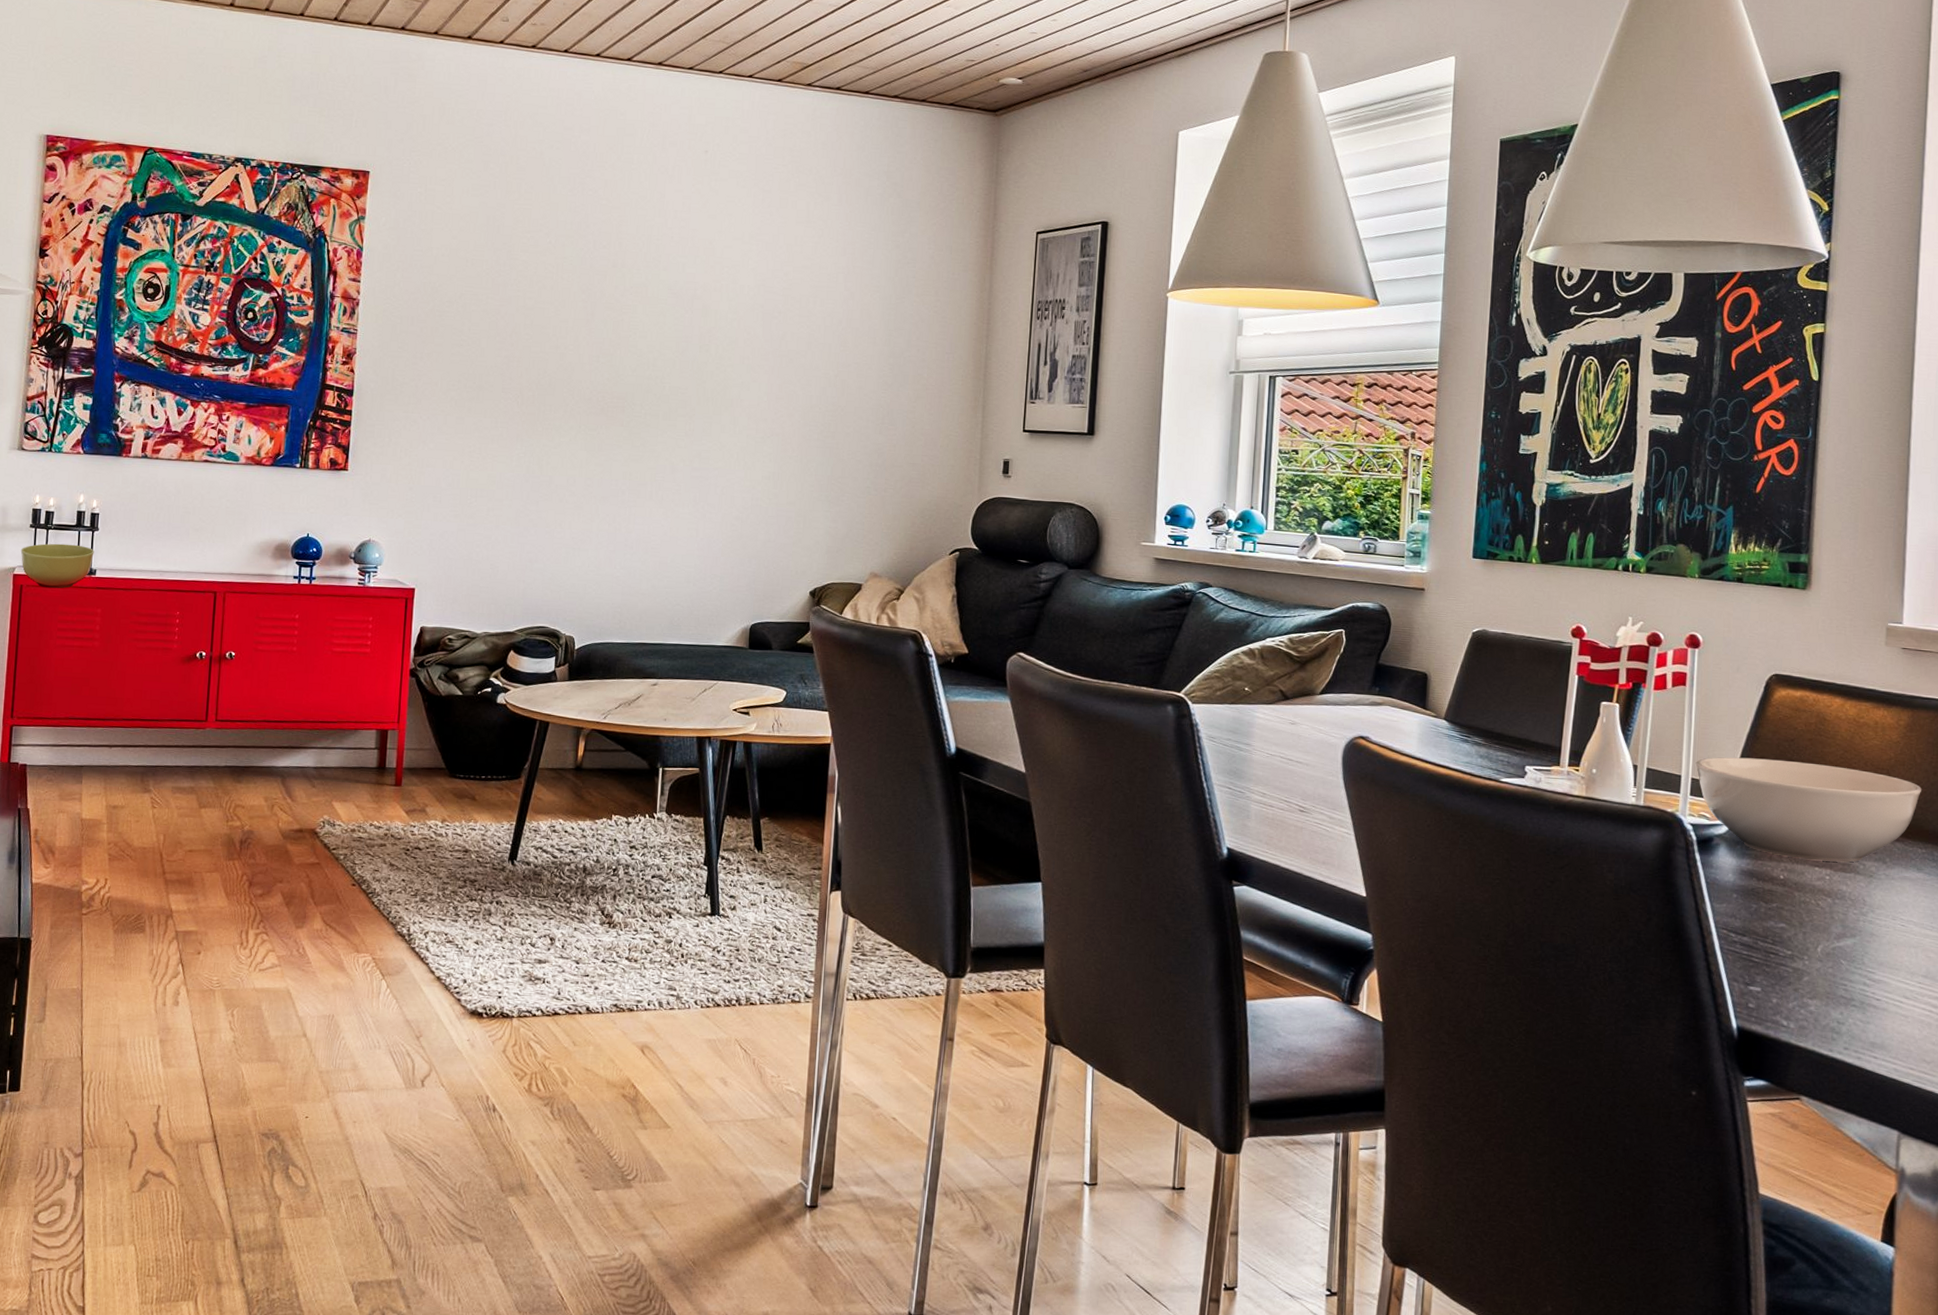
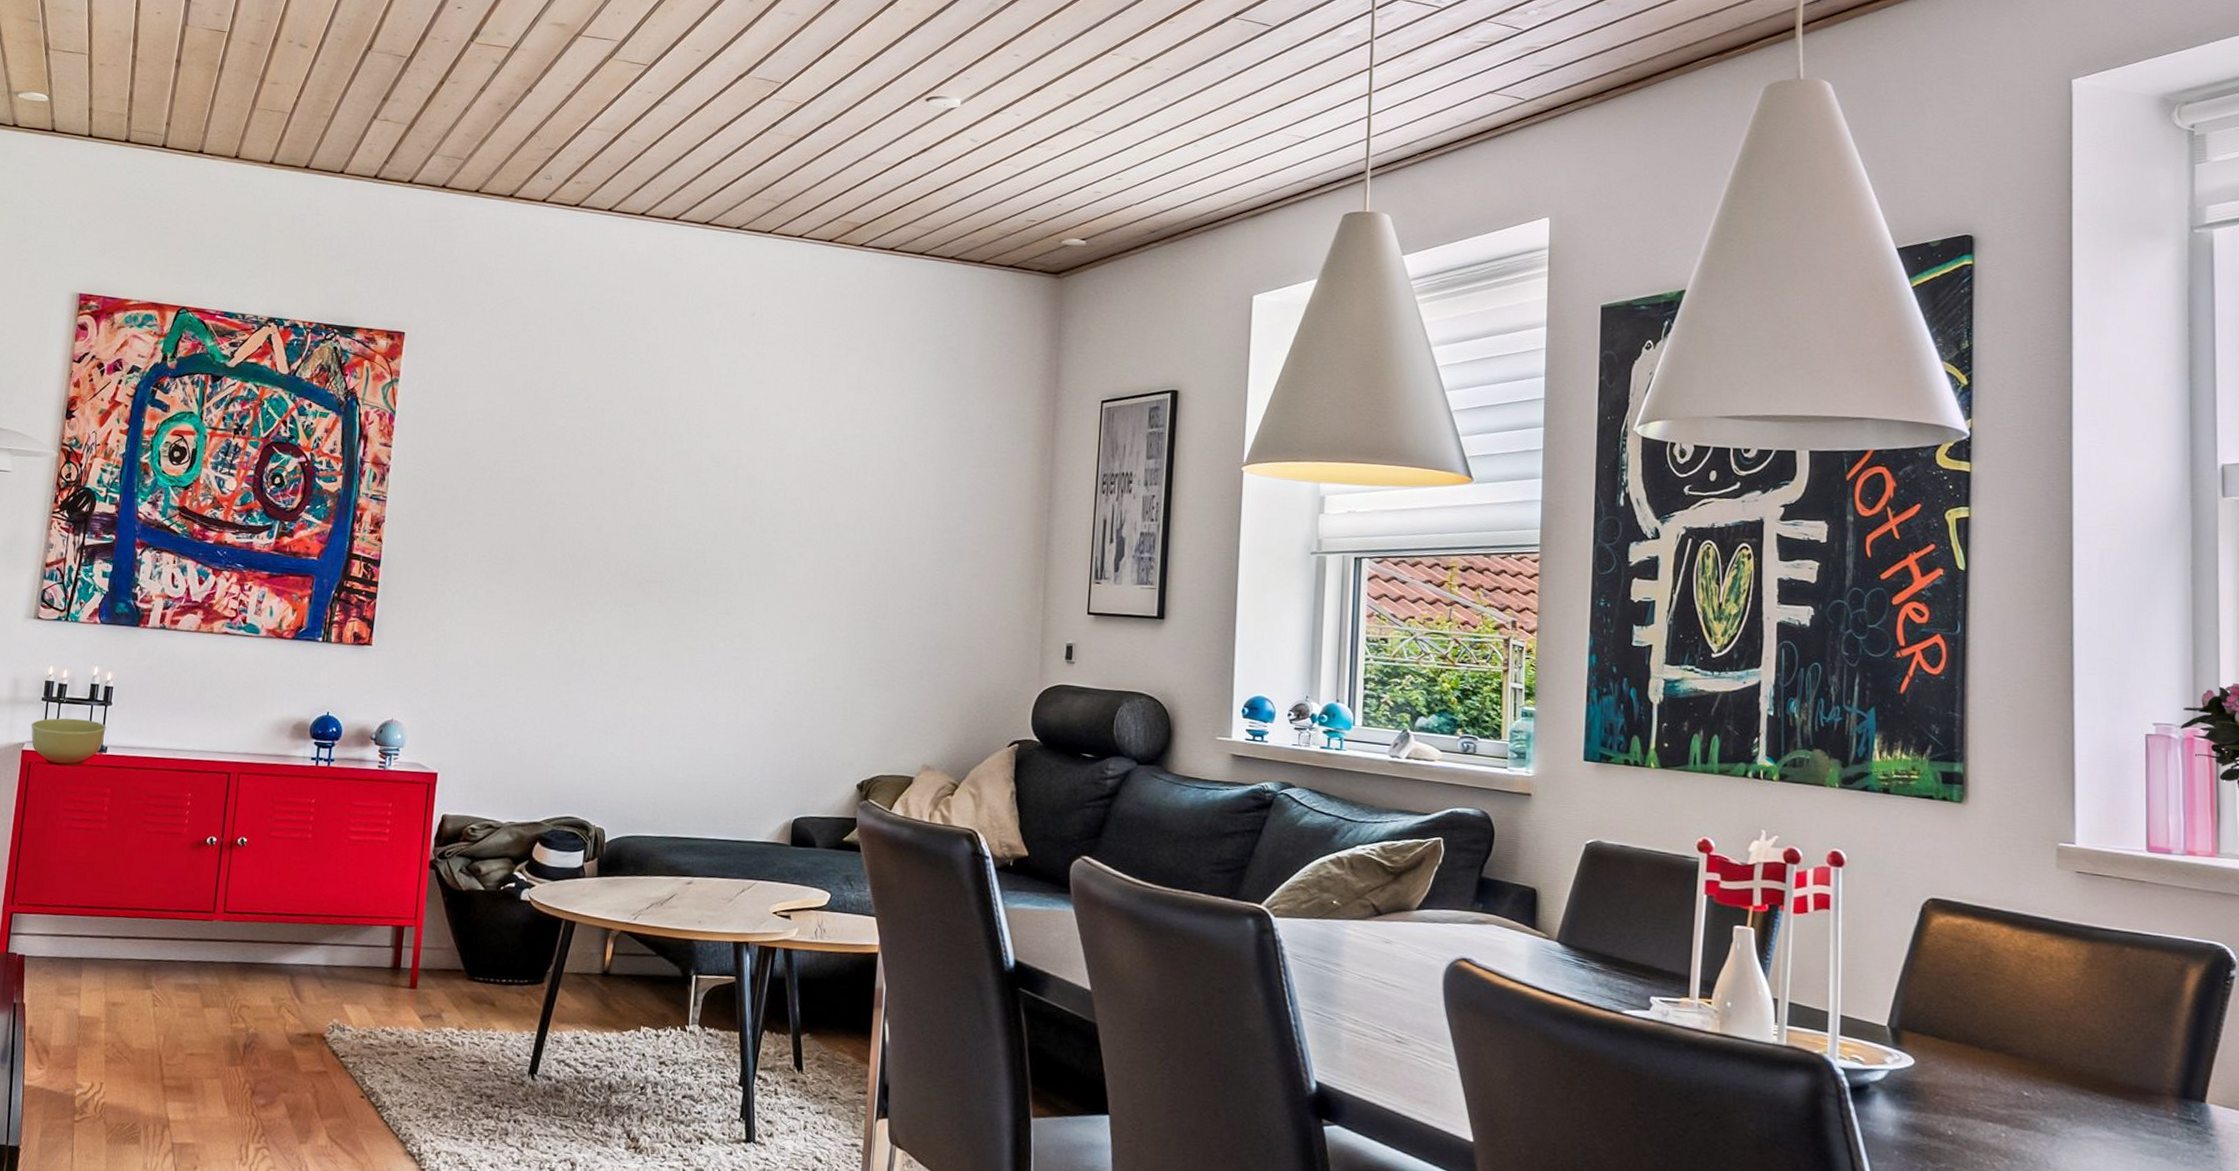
bowl: present [1695,757,1922,863] -> none [1844,991,2109,1118]

